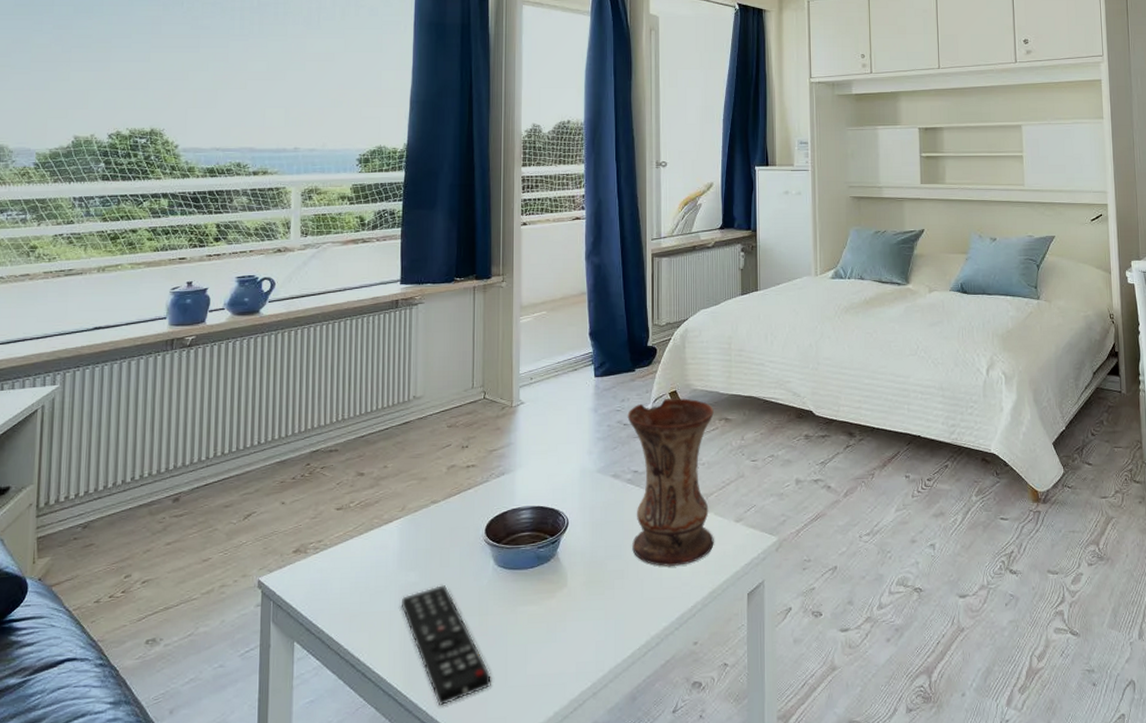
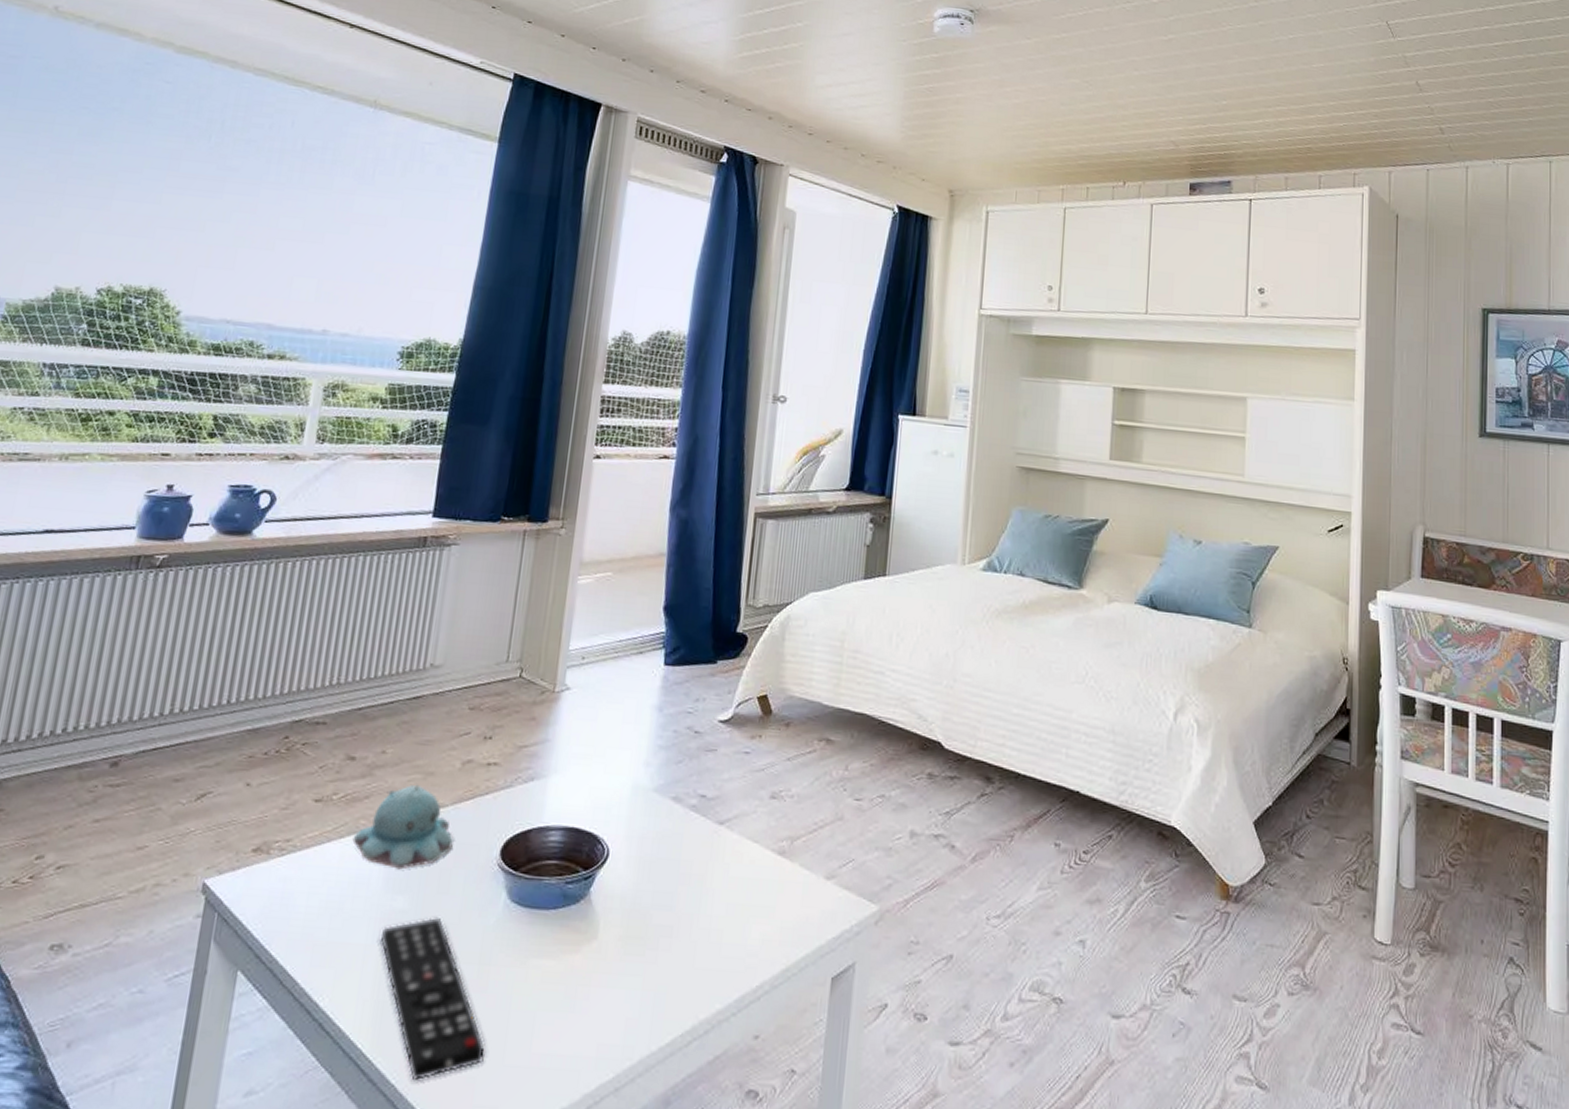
candle: none [370,488,448,553] -> present [352,784,453,870]
vase: present [627,398,714,567] -> none [687,704,813,930]

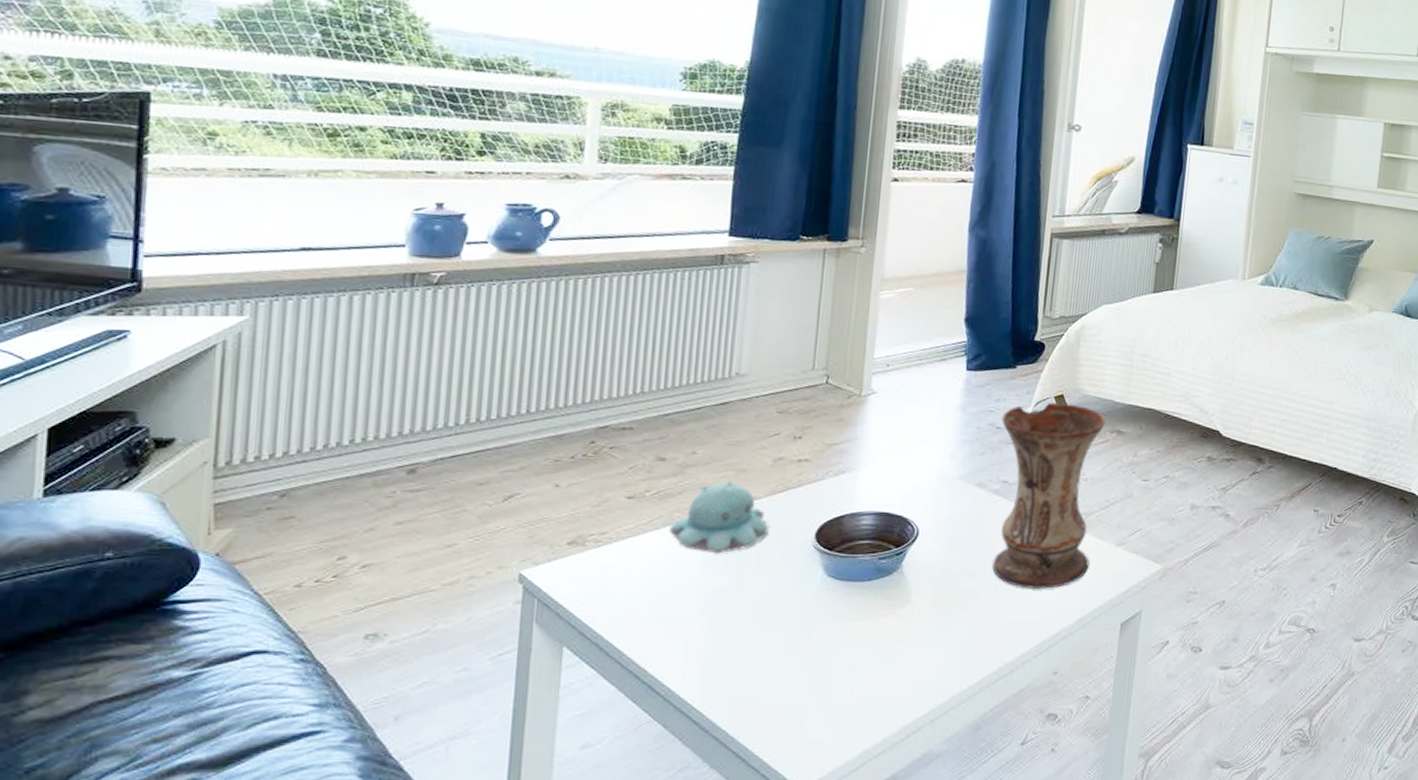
remote control: present [380,916,486,1082] -> none [702,592,810,727]
vase: none [687,704,813,930] -> present [992,403,1106,590]

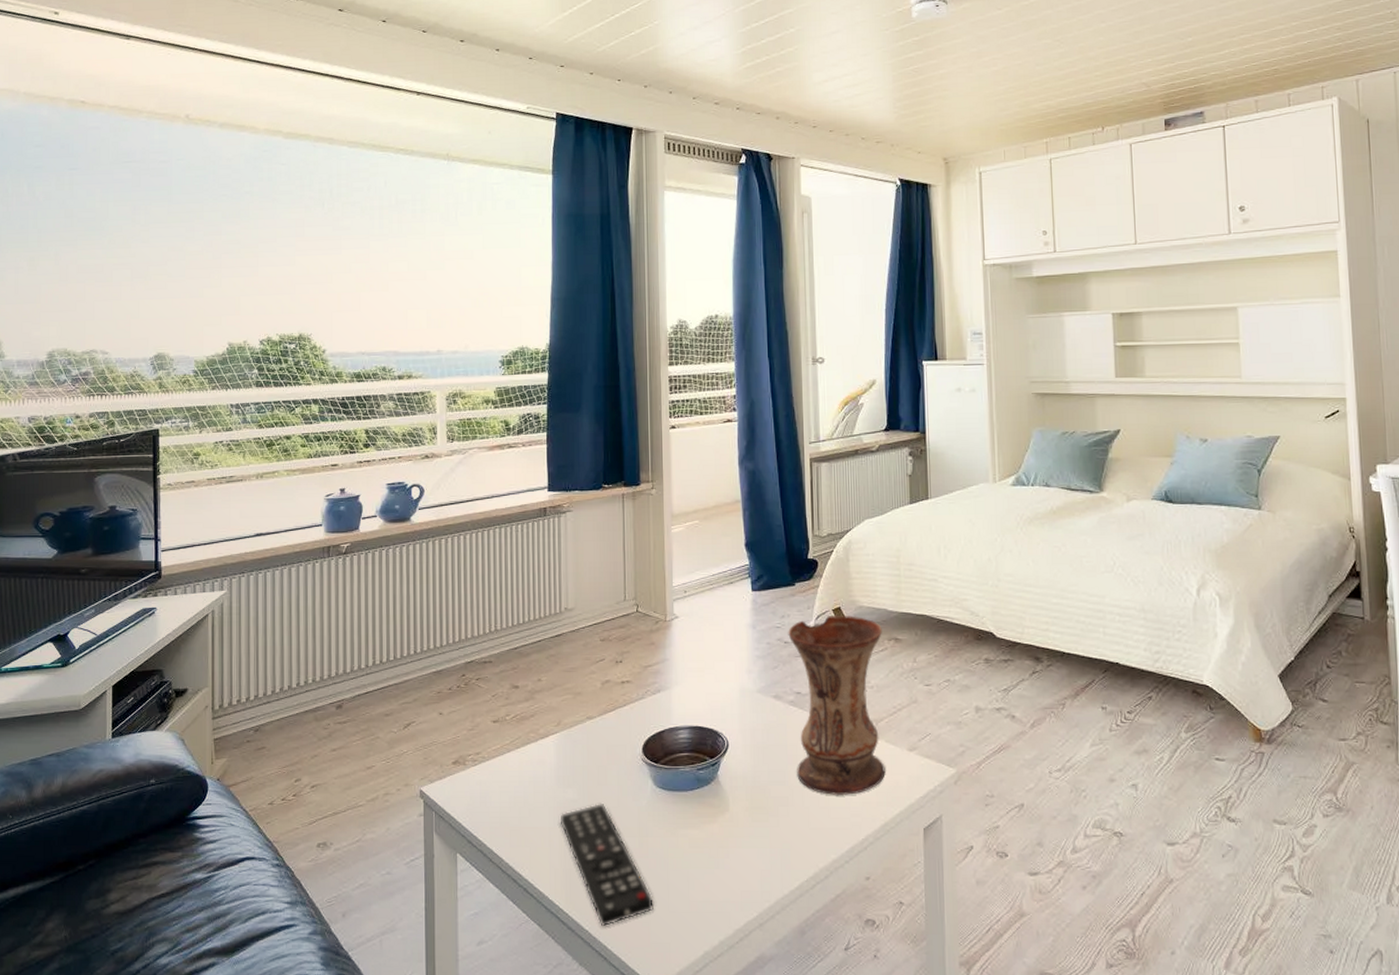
candle: present [668,480,769,554] -> none [527,703,604,769]
remote control: none [702,592,810,727] -> present [560,803,653,927]

